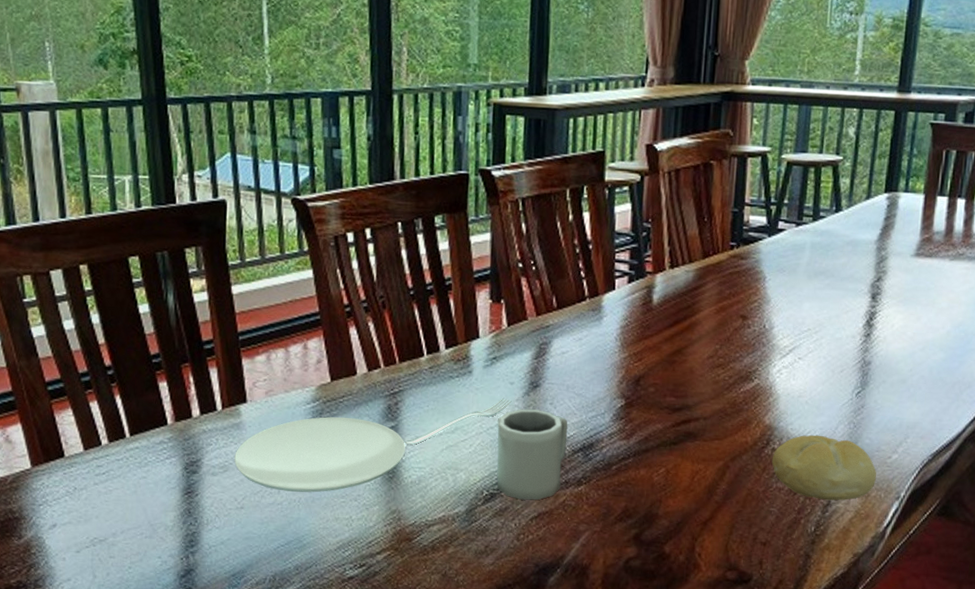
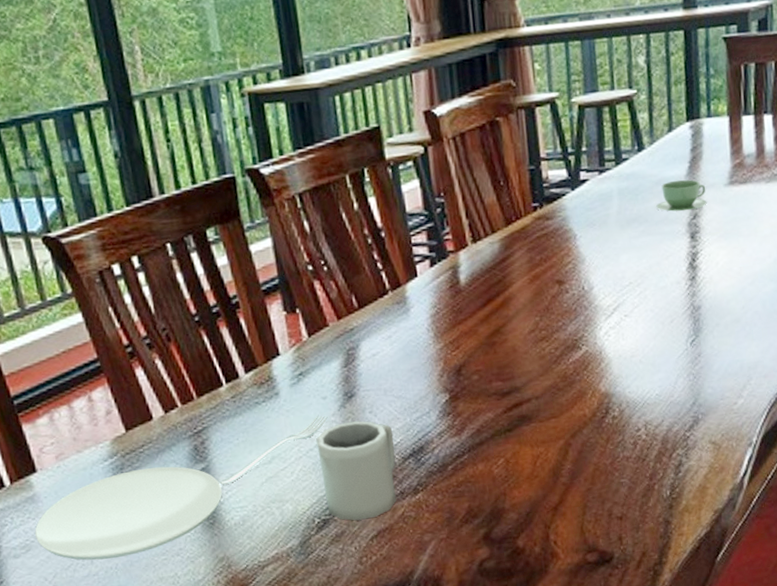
bread roll: present [771,435,876,501] -> none [614,393,725,461]
teacup: none [844,243,893,273] -> present [656,179,707,212]

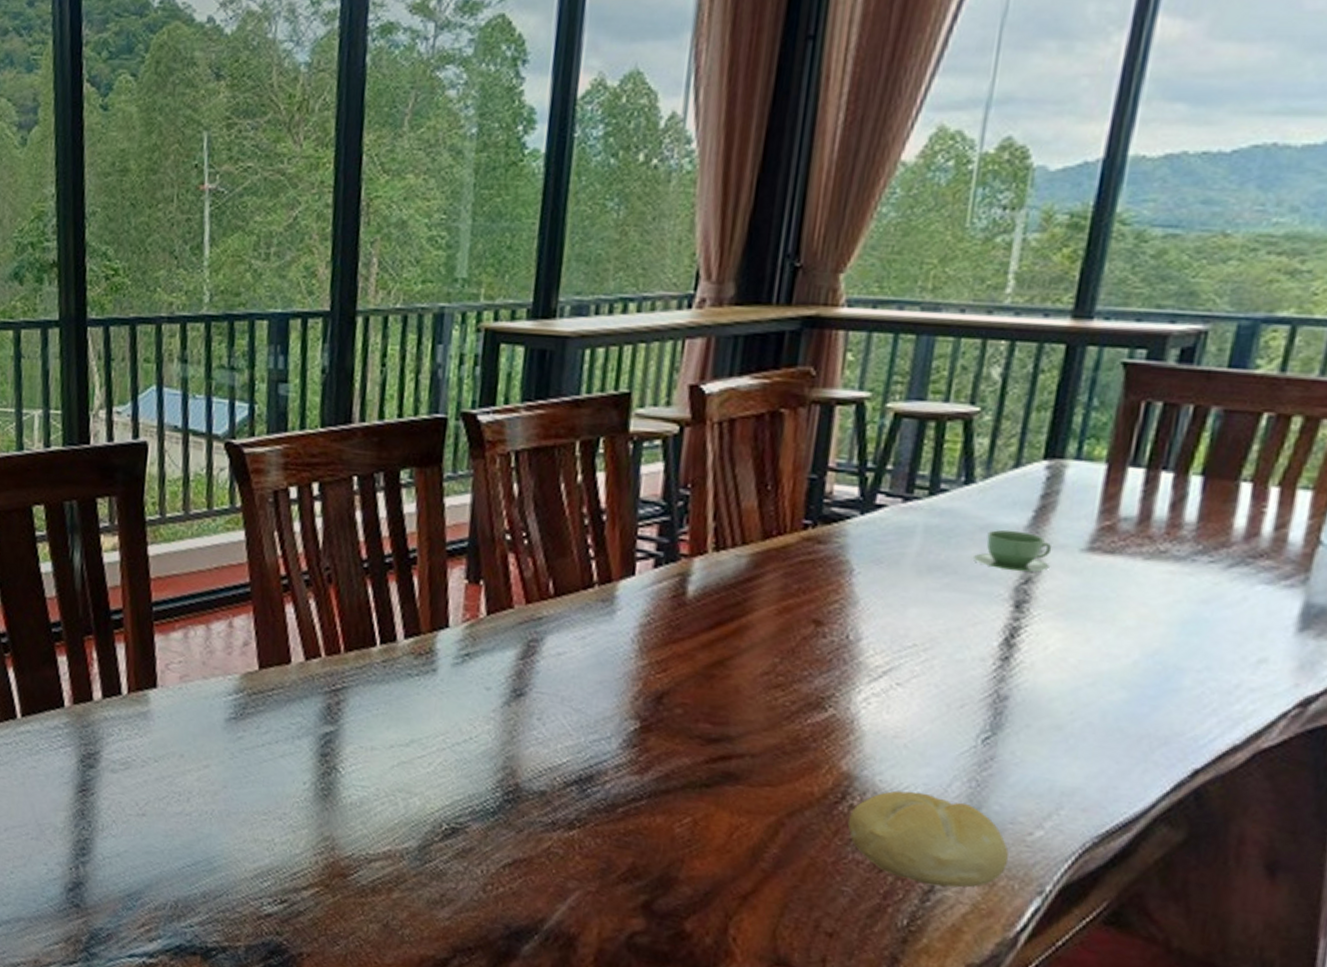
plate: present [35,466,222,560] -> none [138,712,346,805]
fork: present [219,415,328,485] -> none [345,707,487,757]
cup: present [316,420,396,521] -> none [460,722,561,842]
bread roll: none [614,393,725,461] -> present [847,790,1009,888]

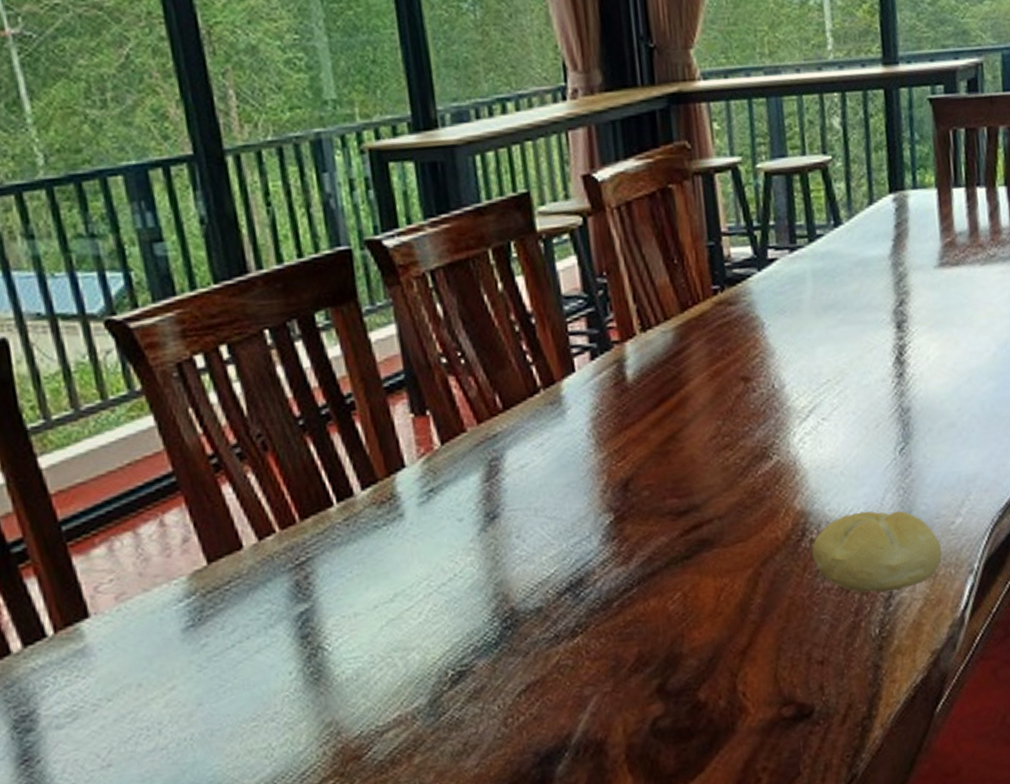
teacup: present [974,529,1052,572] -> none [856,260,915,297]

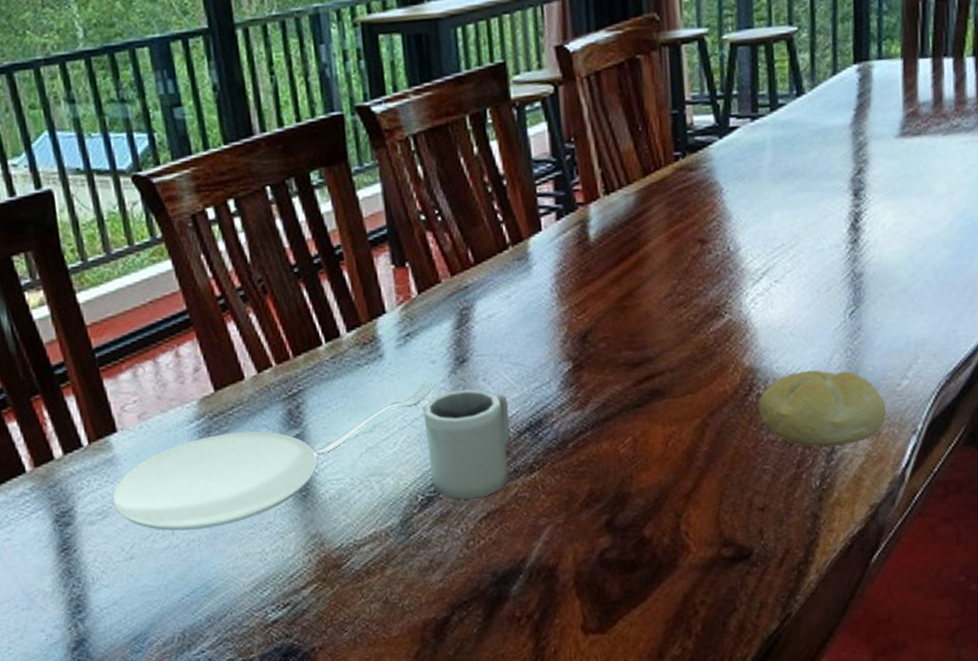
plate: none [85,607,331,730] -> present [113,431,317,531]
fork: none [327,541,465,630] -> present [314,381,436,454]
cup: none [450,547,550,673] -> present [422,389,510,500]

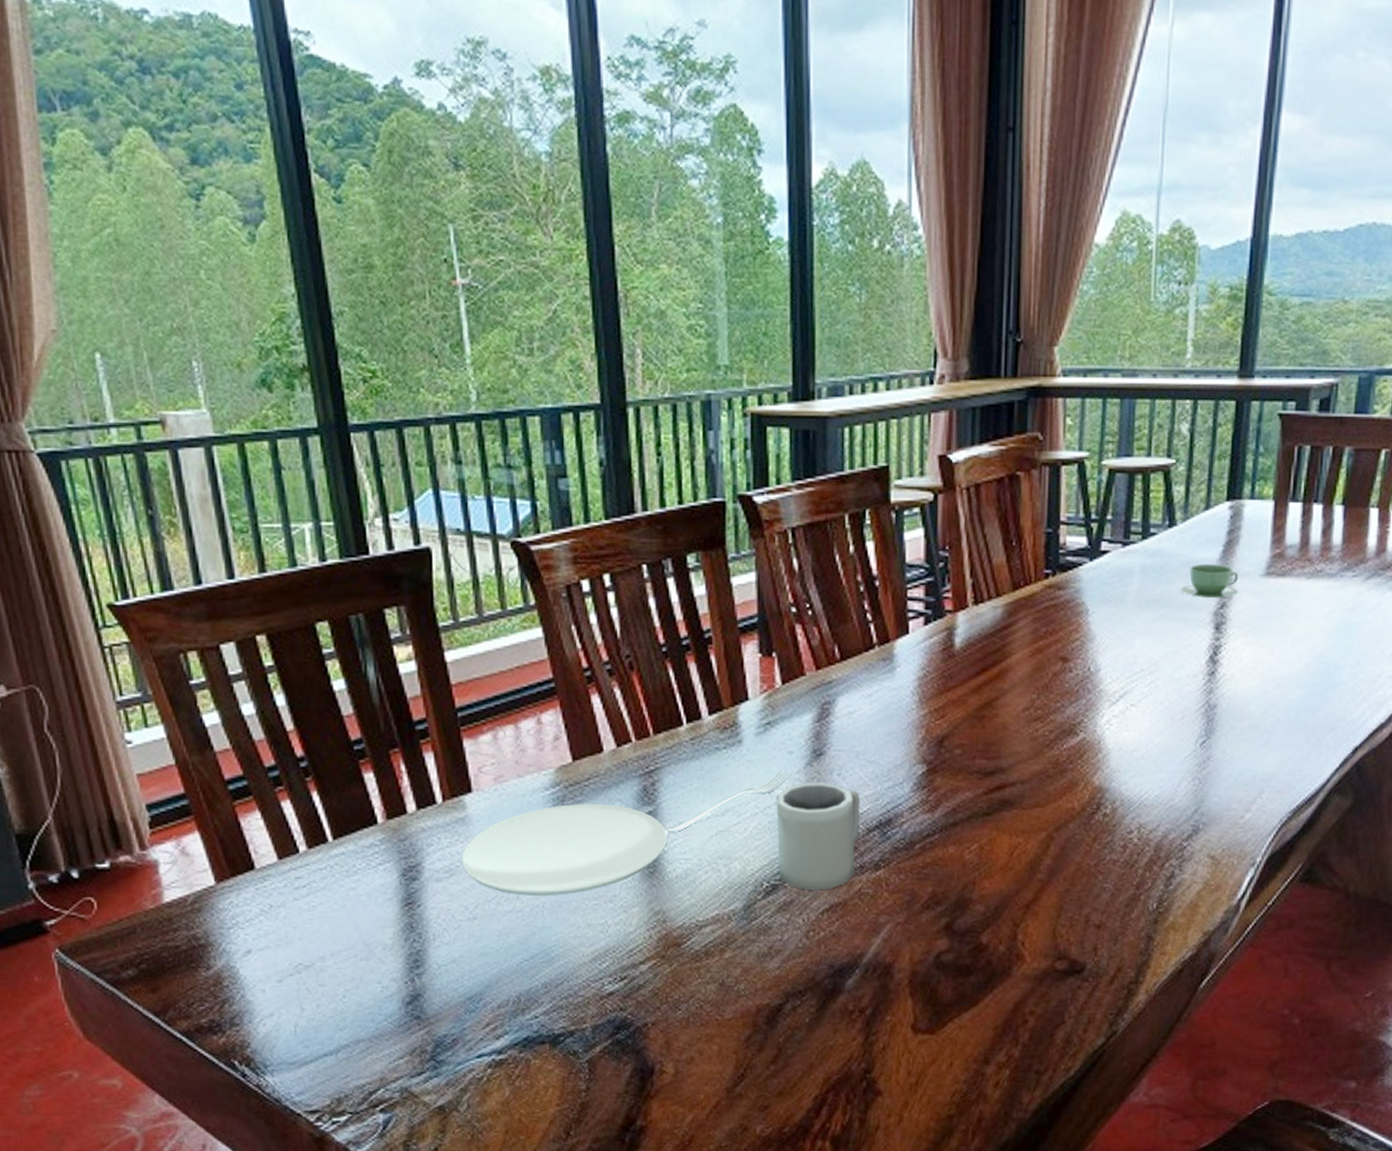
bread roll: present [758,370,886,447] -> none [1103,795,1227,872]
teacup: none [815,129,874,165] -> present [1181,563,1239,598]

